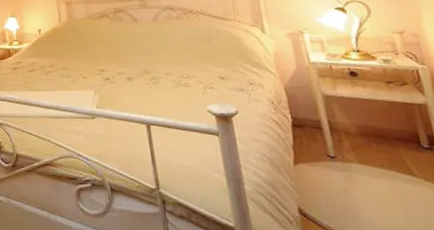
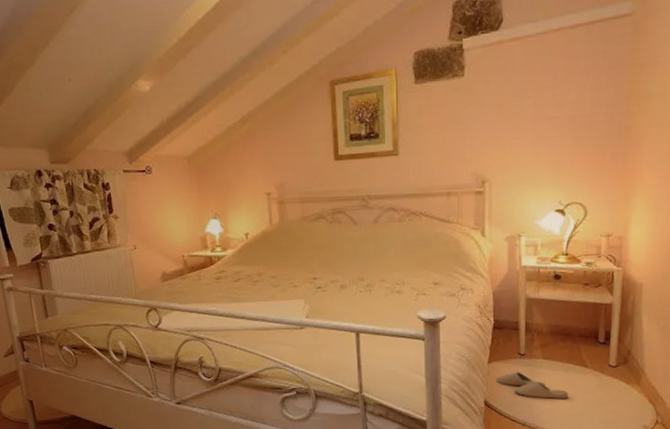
slippers: none [306,177,402,214] -> present [496,372,569,399]

